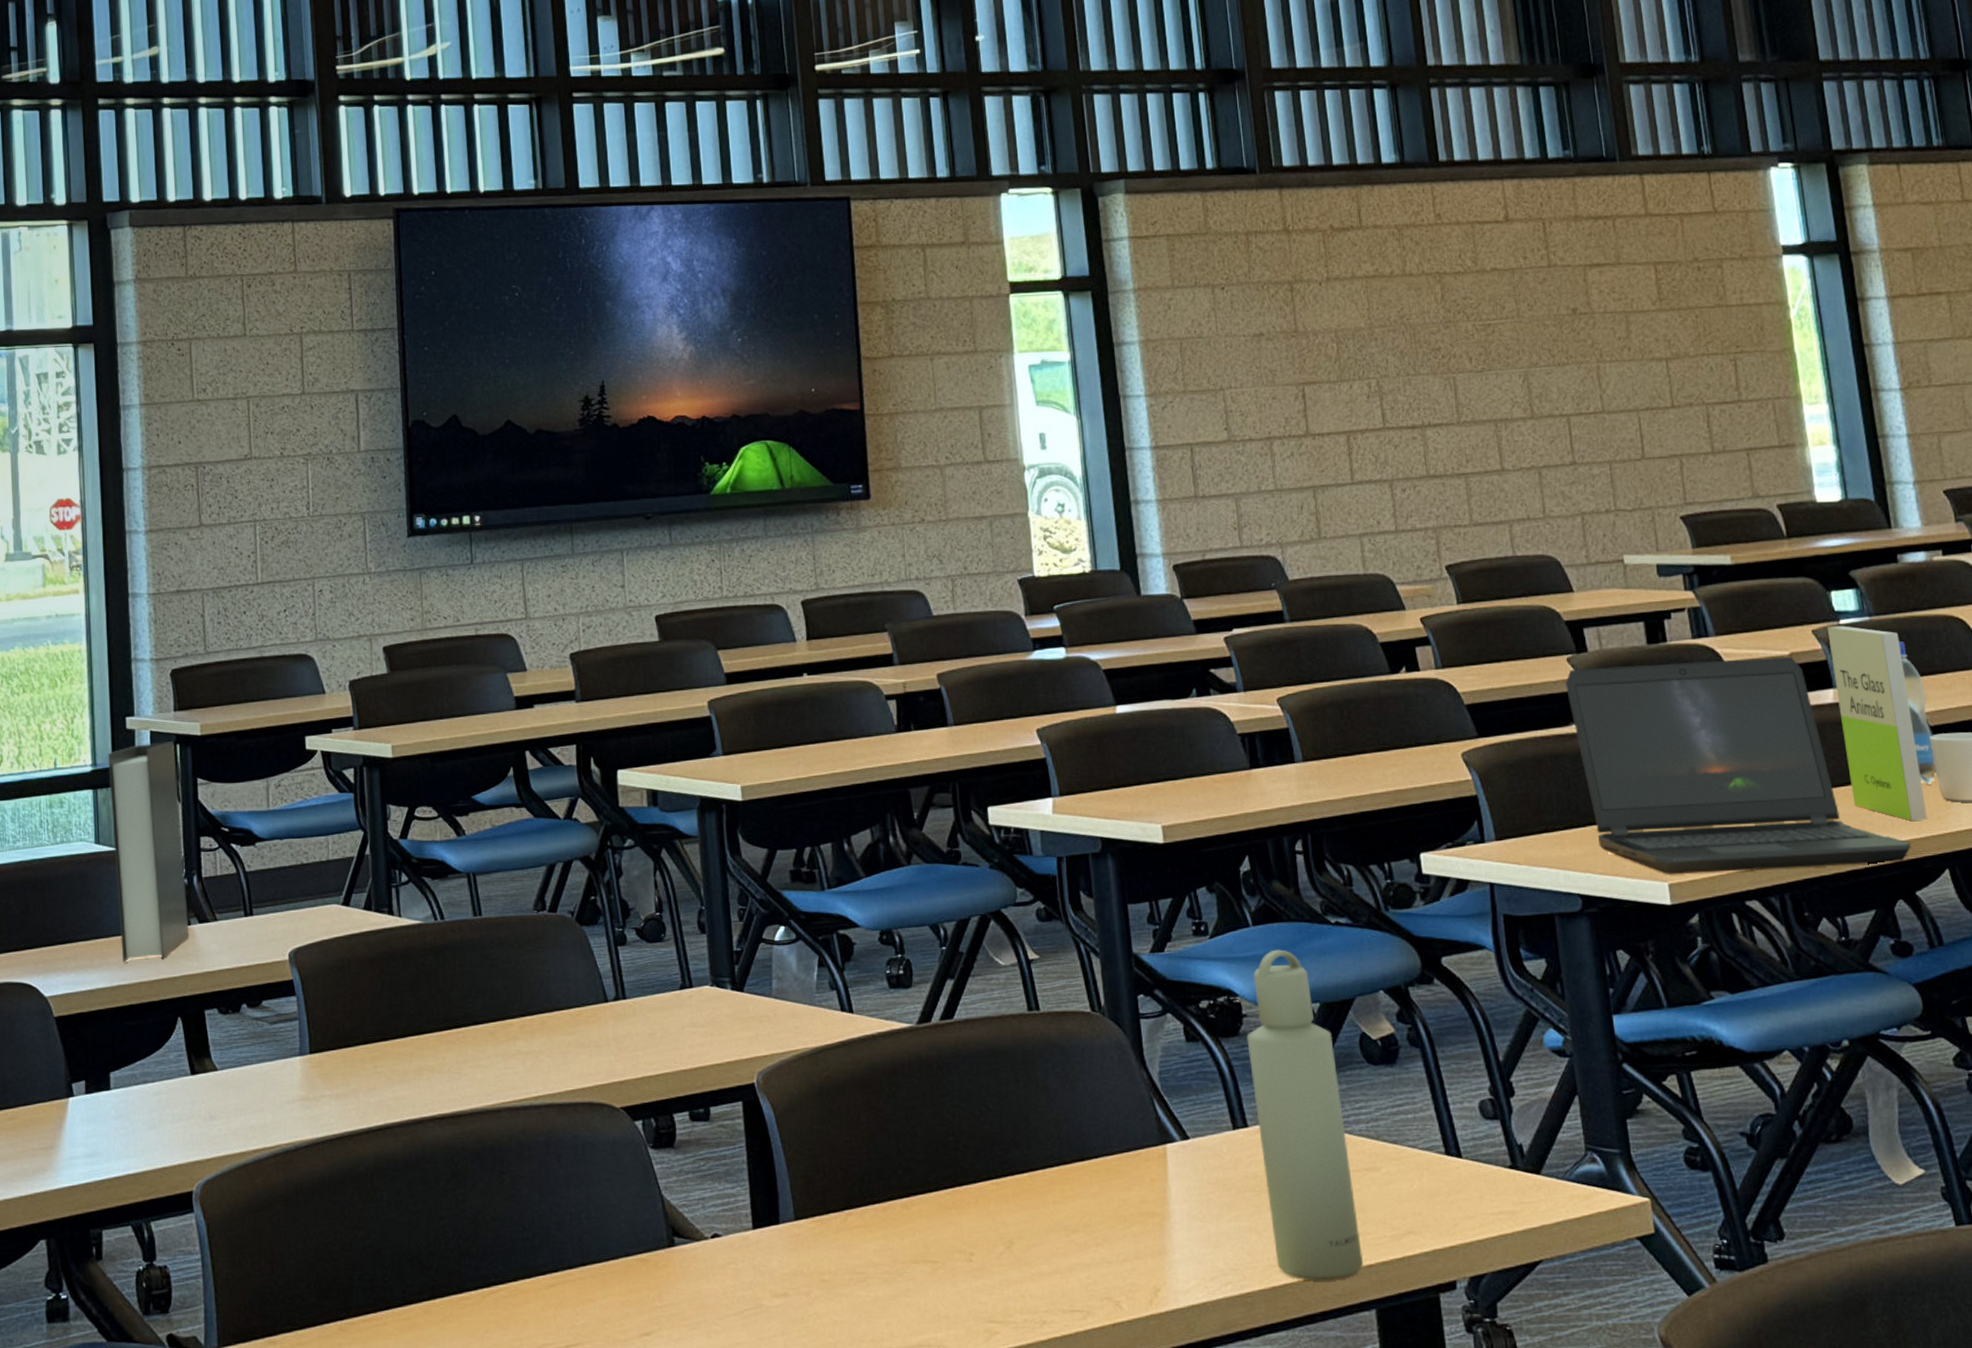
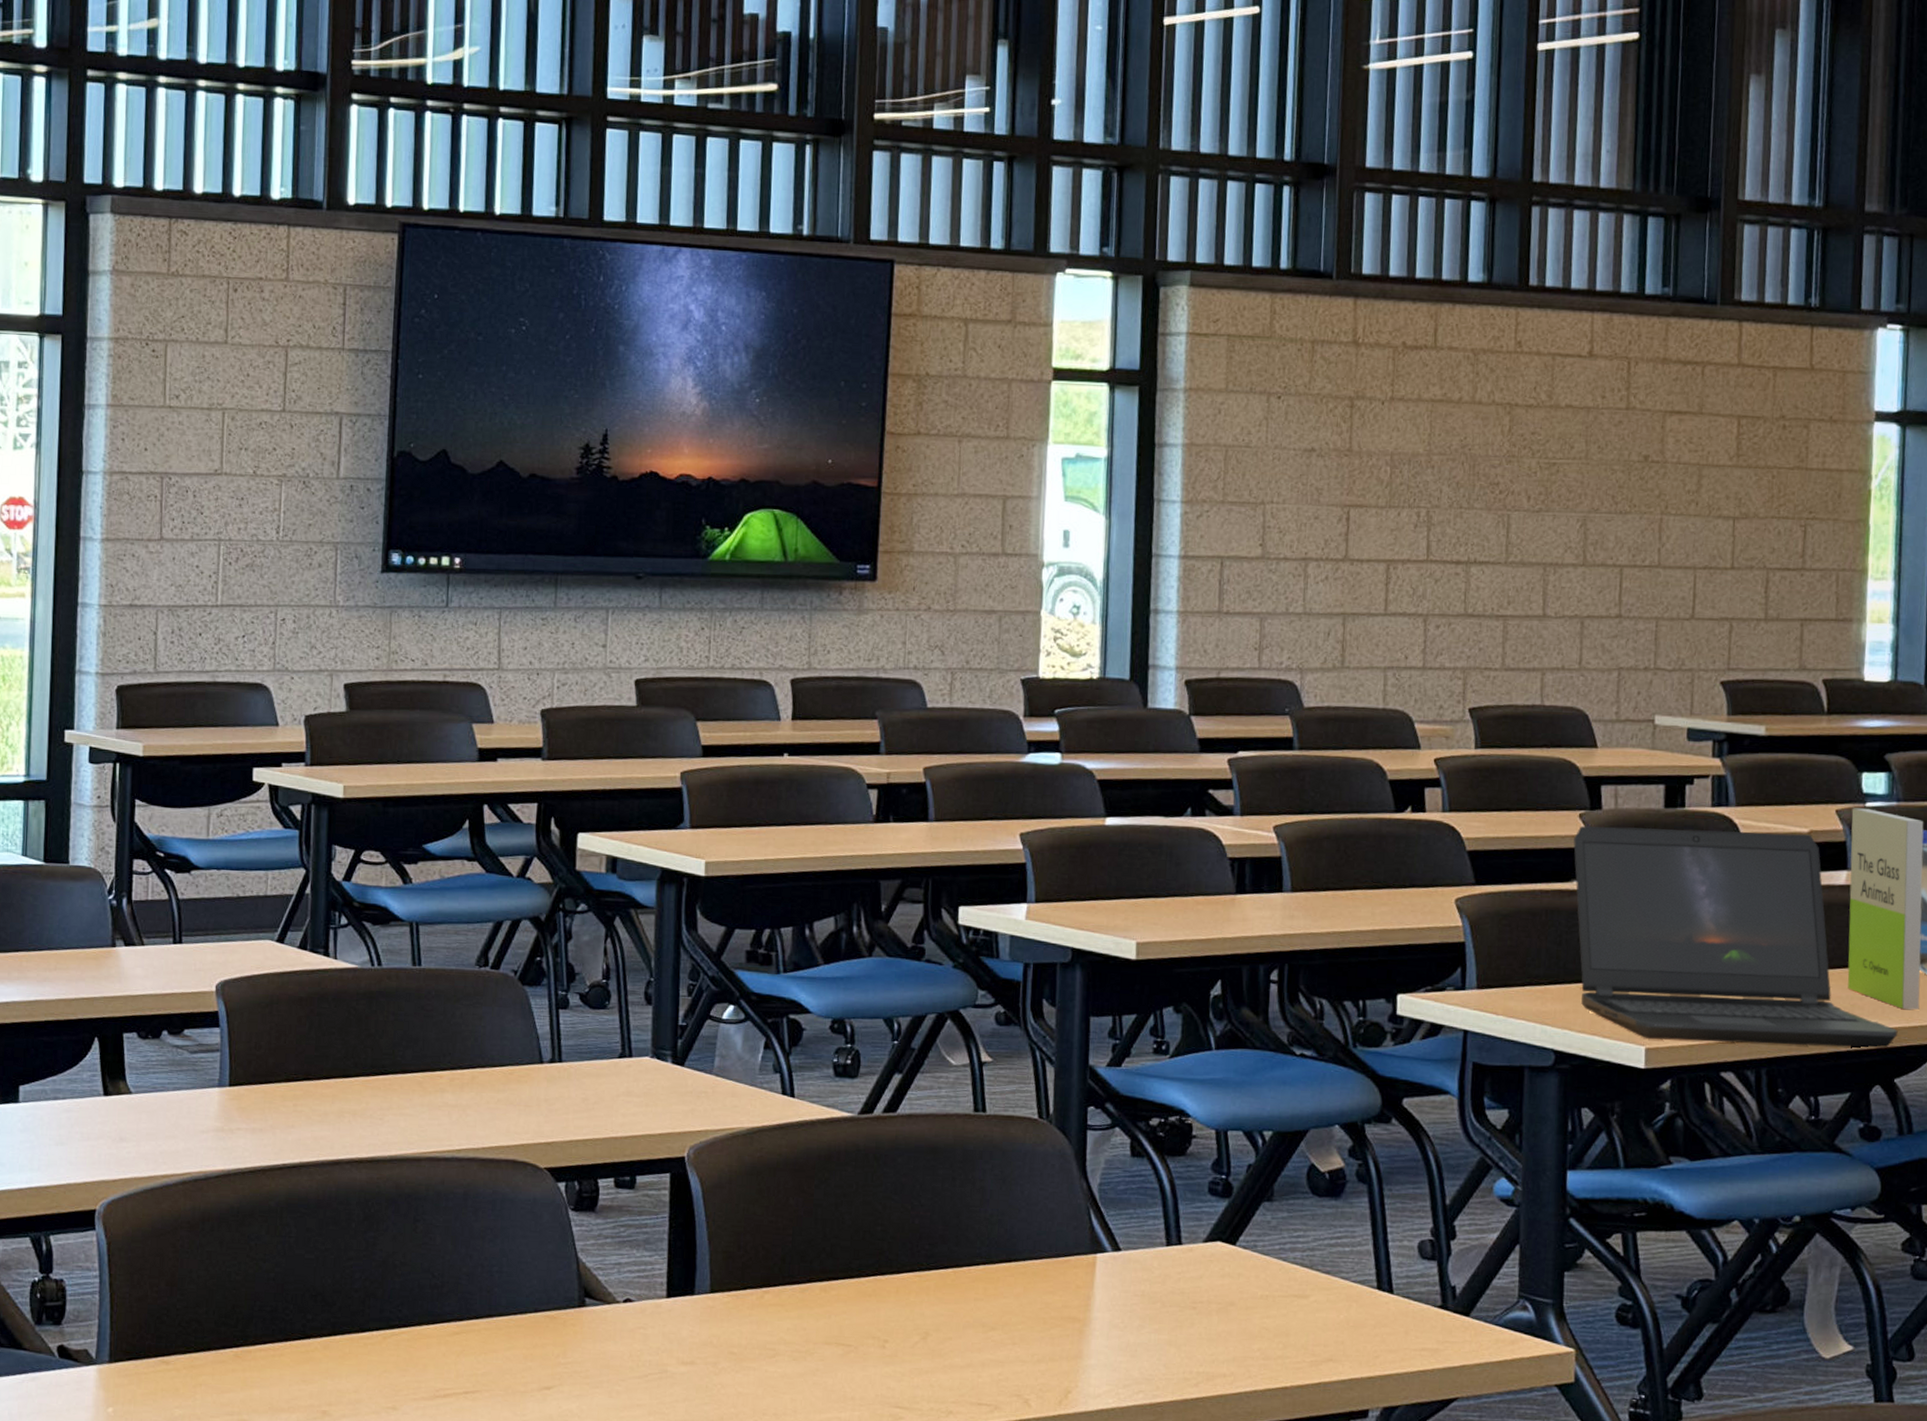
binder: present [108,741,190,963] -> none [41,759,115,978]
bottle: present [1246,949,1363,1281] -> none [1191,1075,1281,1398]

